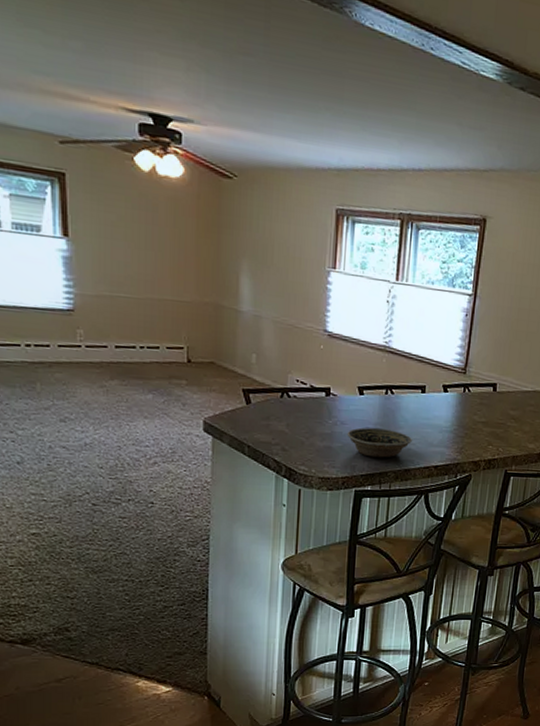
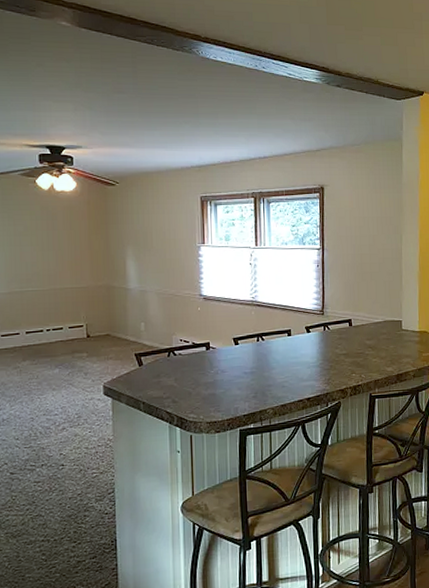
bowl: present [347,427,413,458] -> none [227,371,286,398]

